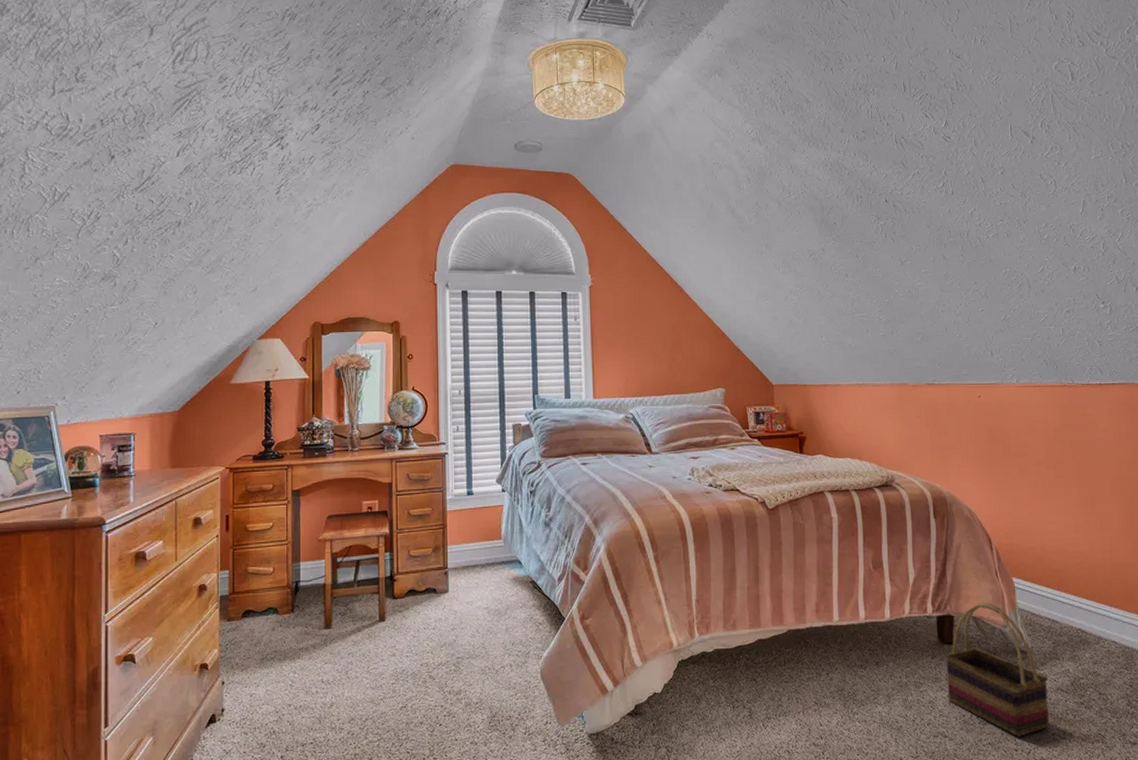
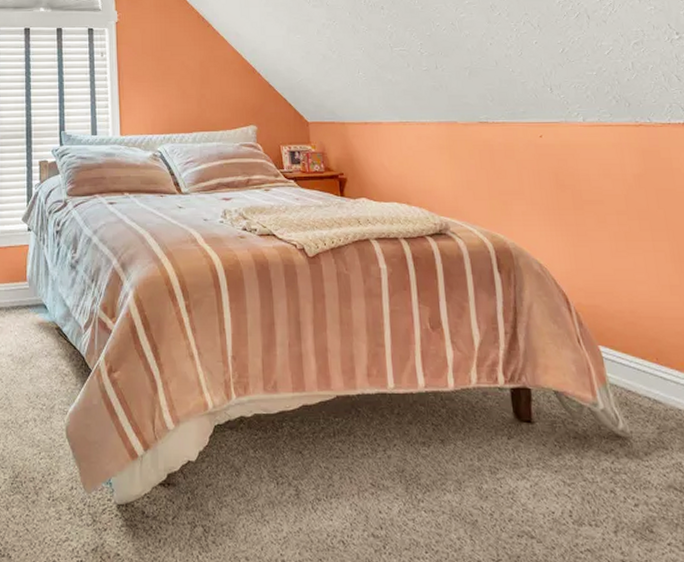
basket: present [945,603,1049,737] -> none [524,375,663,545]

